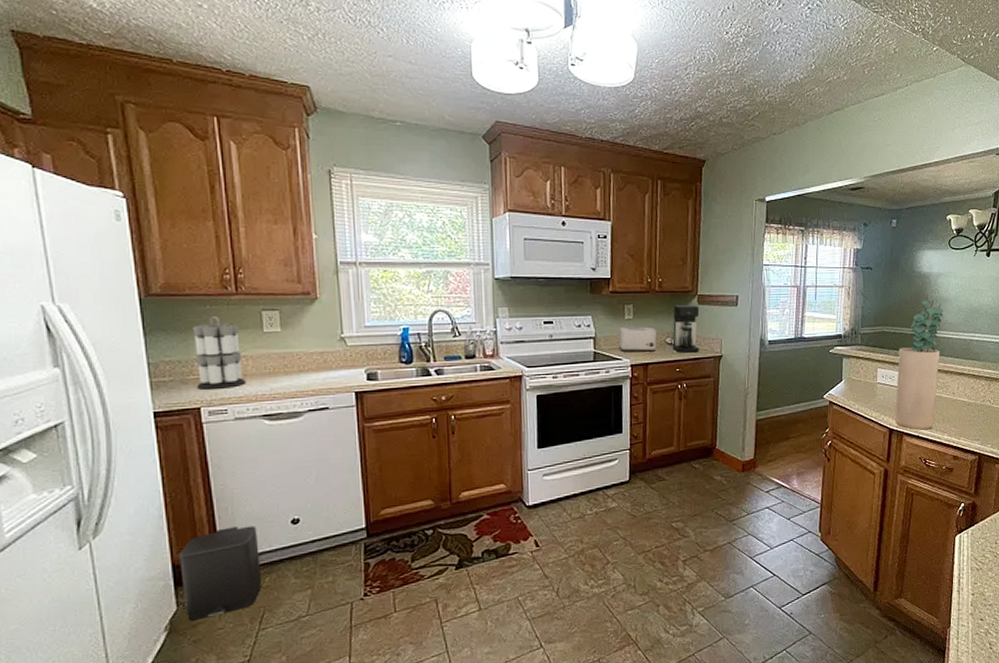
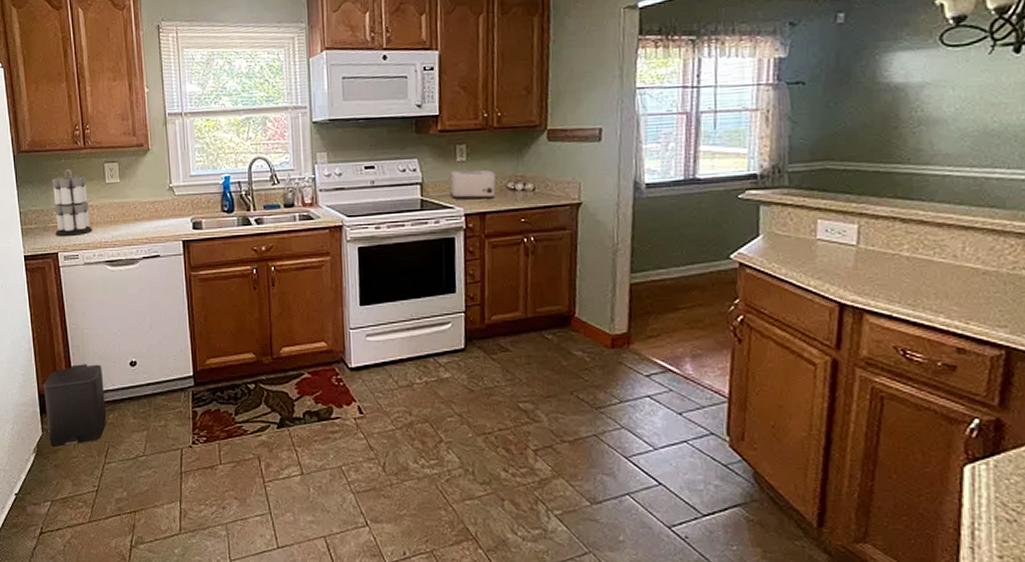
coffee maker: present [672,304,700,353] -> none [515,142,551,200]
vase: present [895,294,943,430] -> none [848,113,933,308]

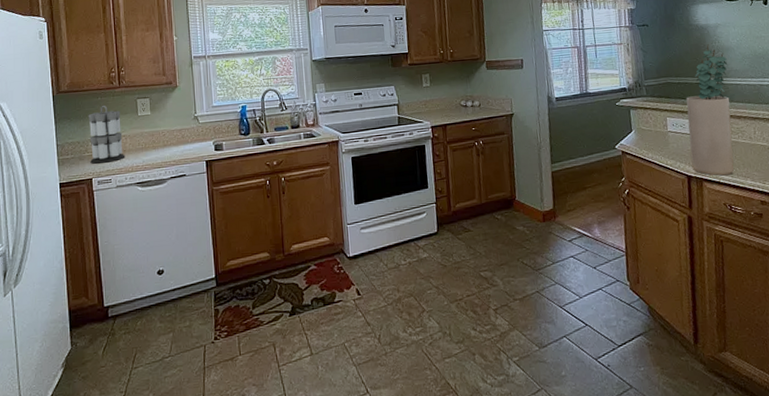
pedal bin: present [43,364,107,447] -> none [74,276,135,359]
toaster: present [449,170,497,200] -> none [419,93,453,116]
vase: none [848,113,933,308] -> present [686,44,735,176]

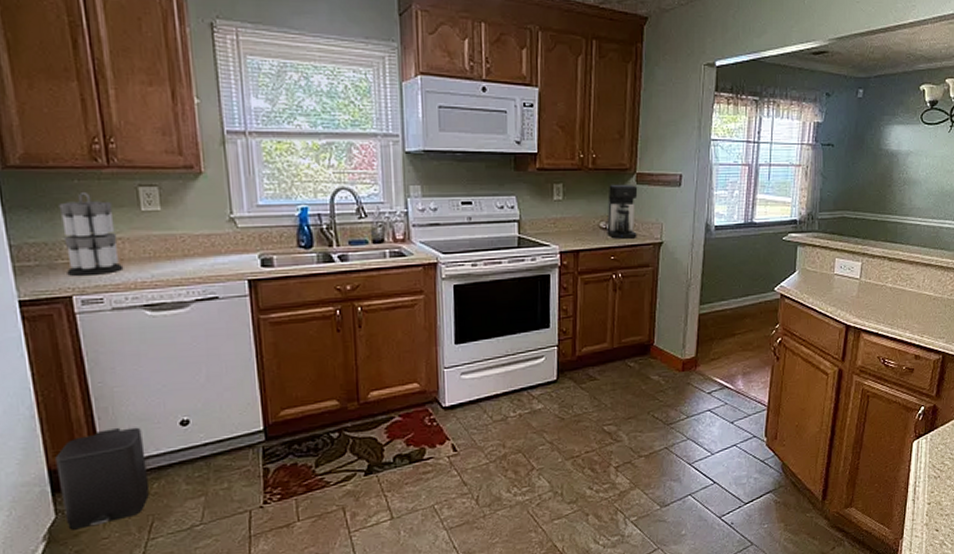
pedal bin: none [74,276,135,359] -> present [55,427,150,530]
coffee maker: none [465,70,492,114] -> present [607,184,638,239]
vase: present [686,44,735,176] -> none [853,175,912,327]

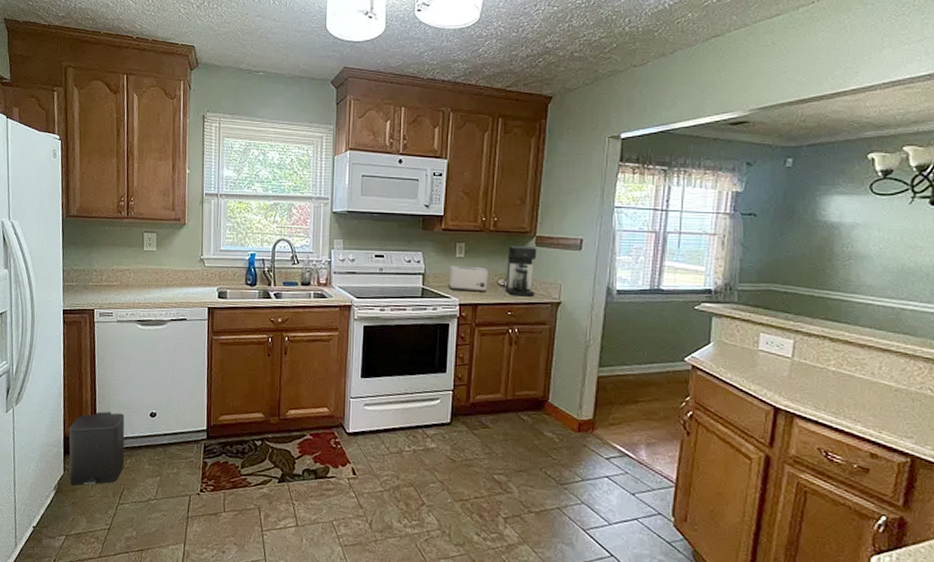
spice rack: present [58,191,122,277] -> none [93,234,127,296]
toaster: none [546,209,590,238] -> present [447,265,490,292]

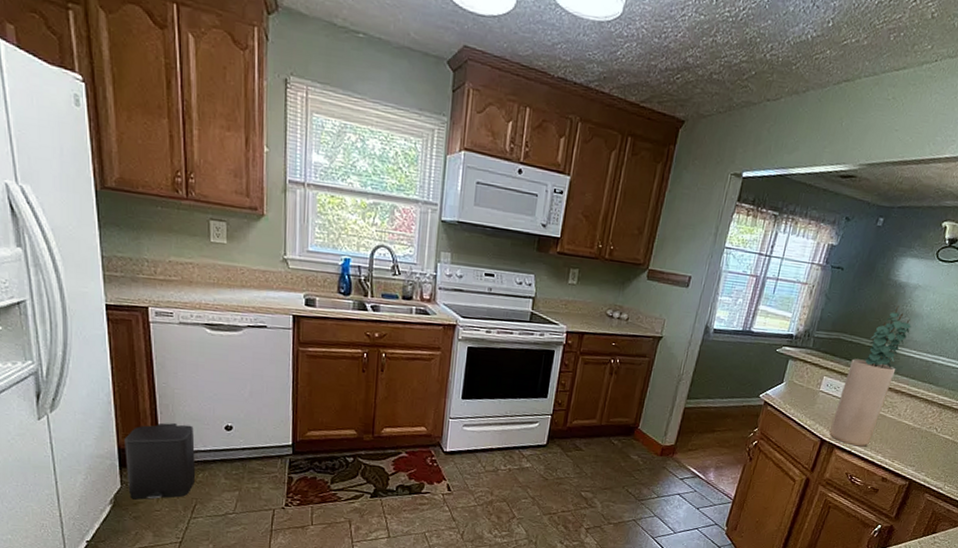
toaster: present [447,265,490,292] -> none [557,291,600,322]
coffee maker: present [505,245,537,297] -> none [612,276,648,330]
vase: none [783,248,860,415] -> present [829,306,912,447]

